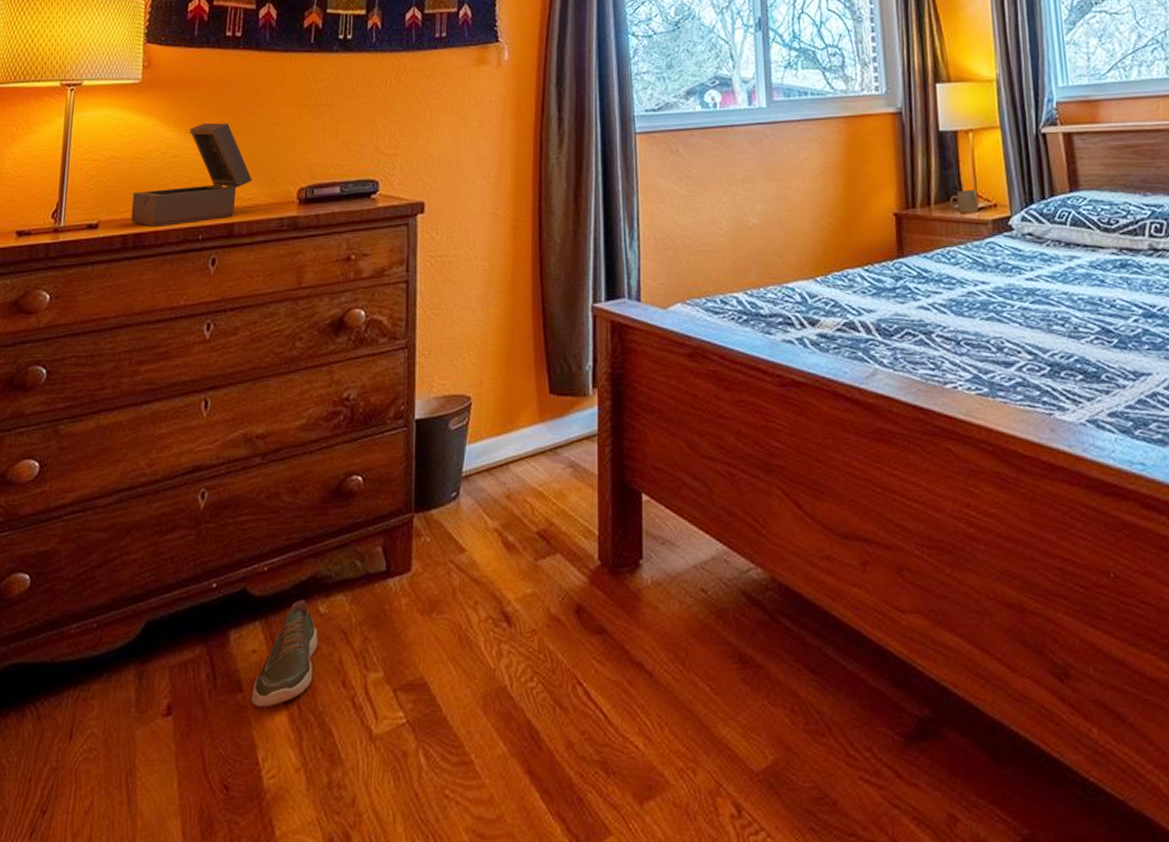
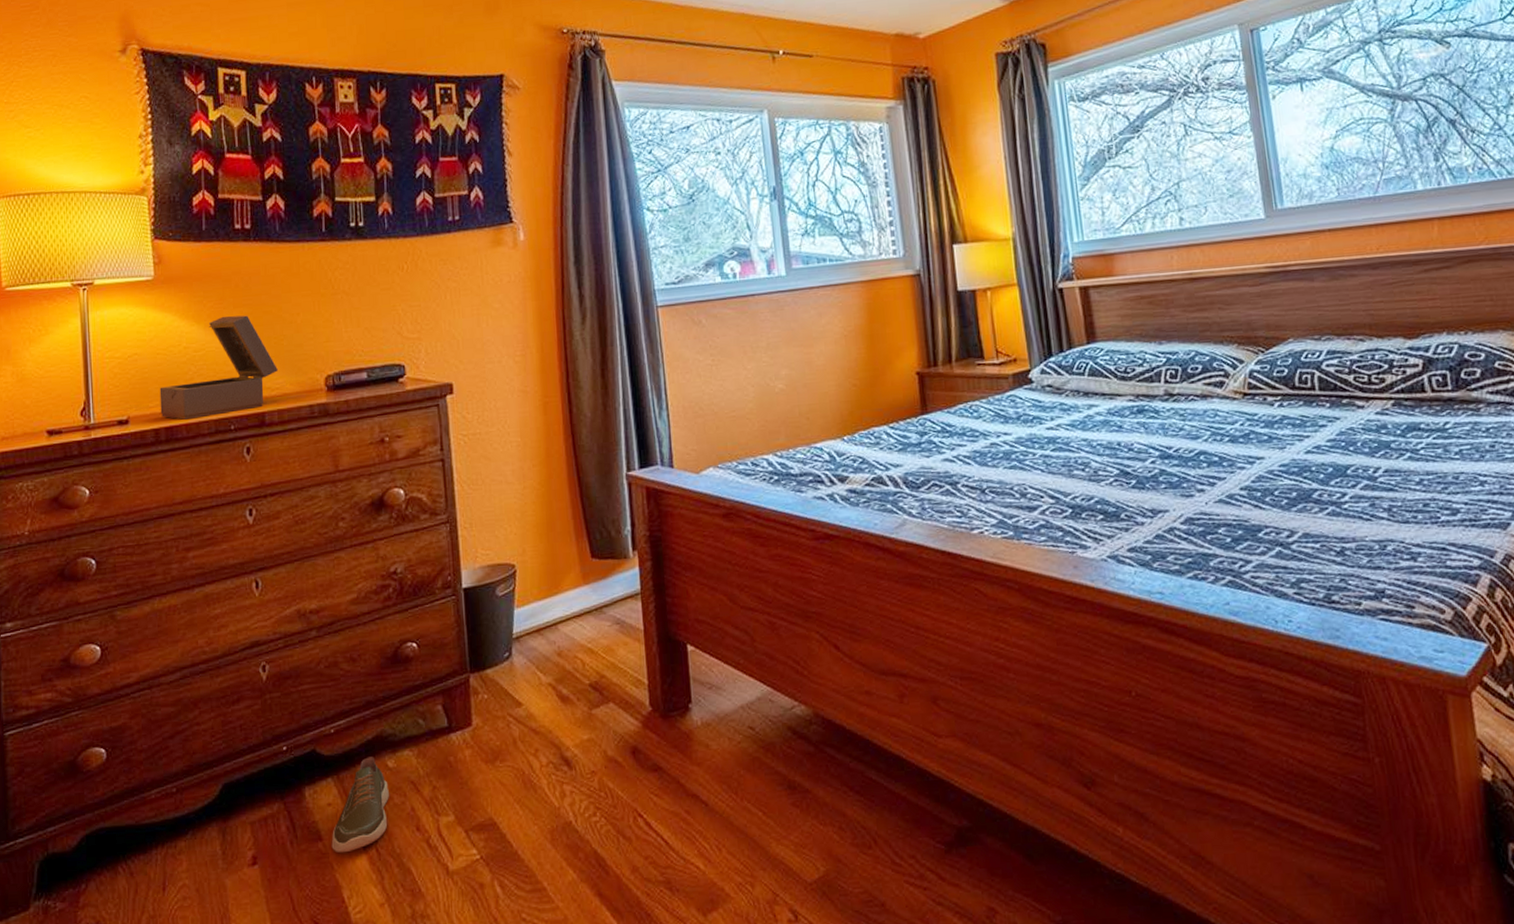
mug: present [949,190,979,214] -> none [970,346,999,370]

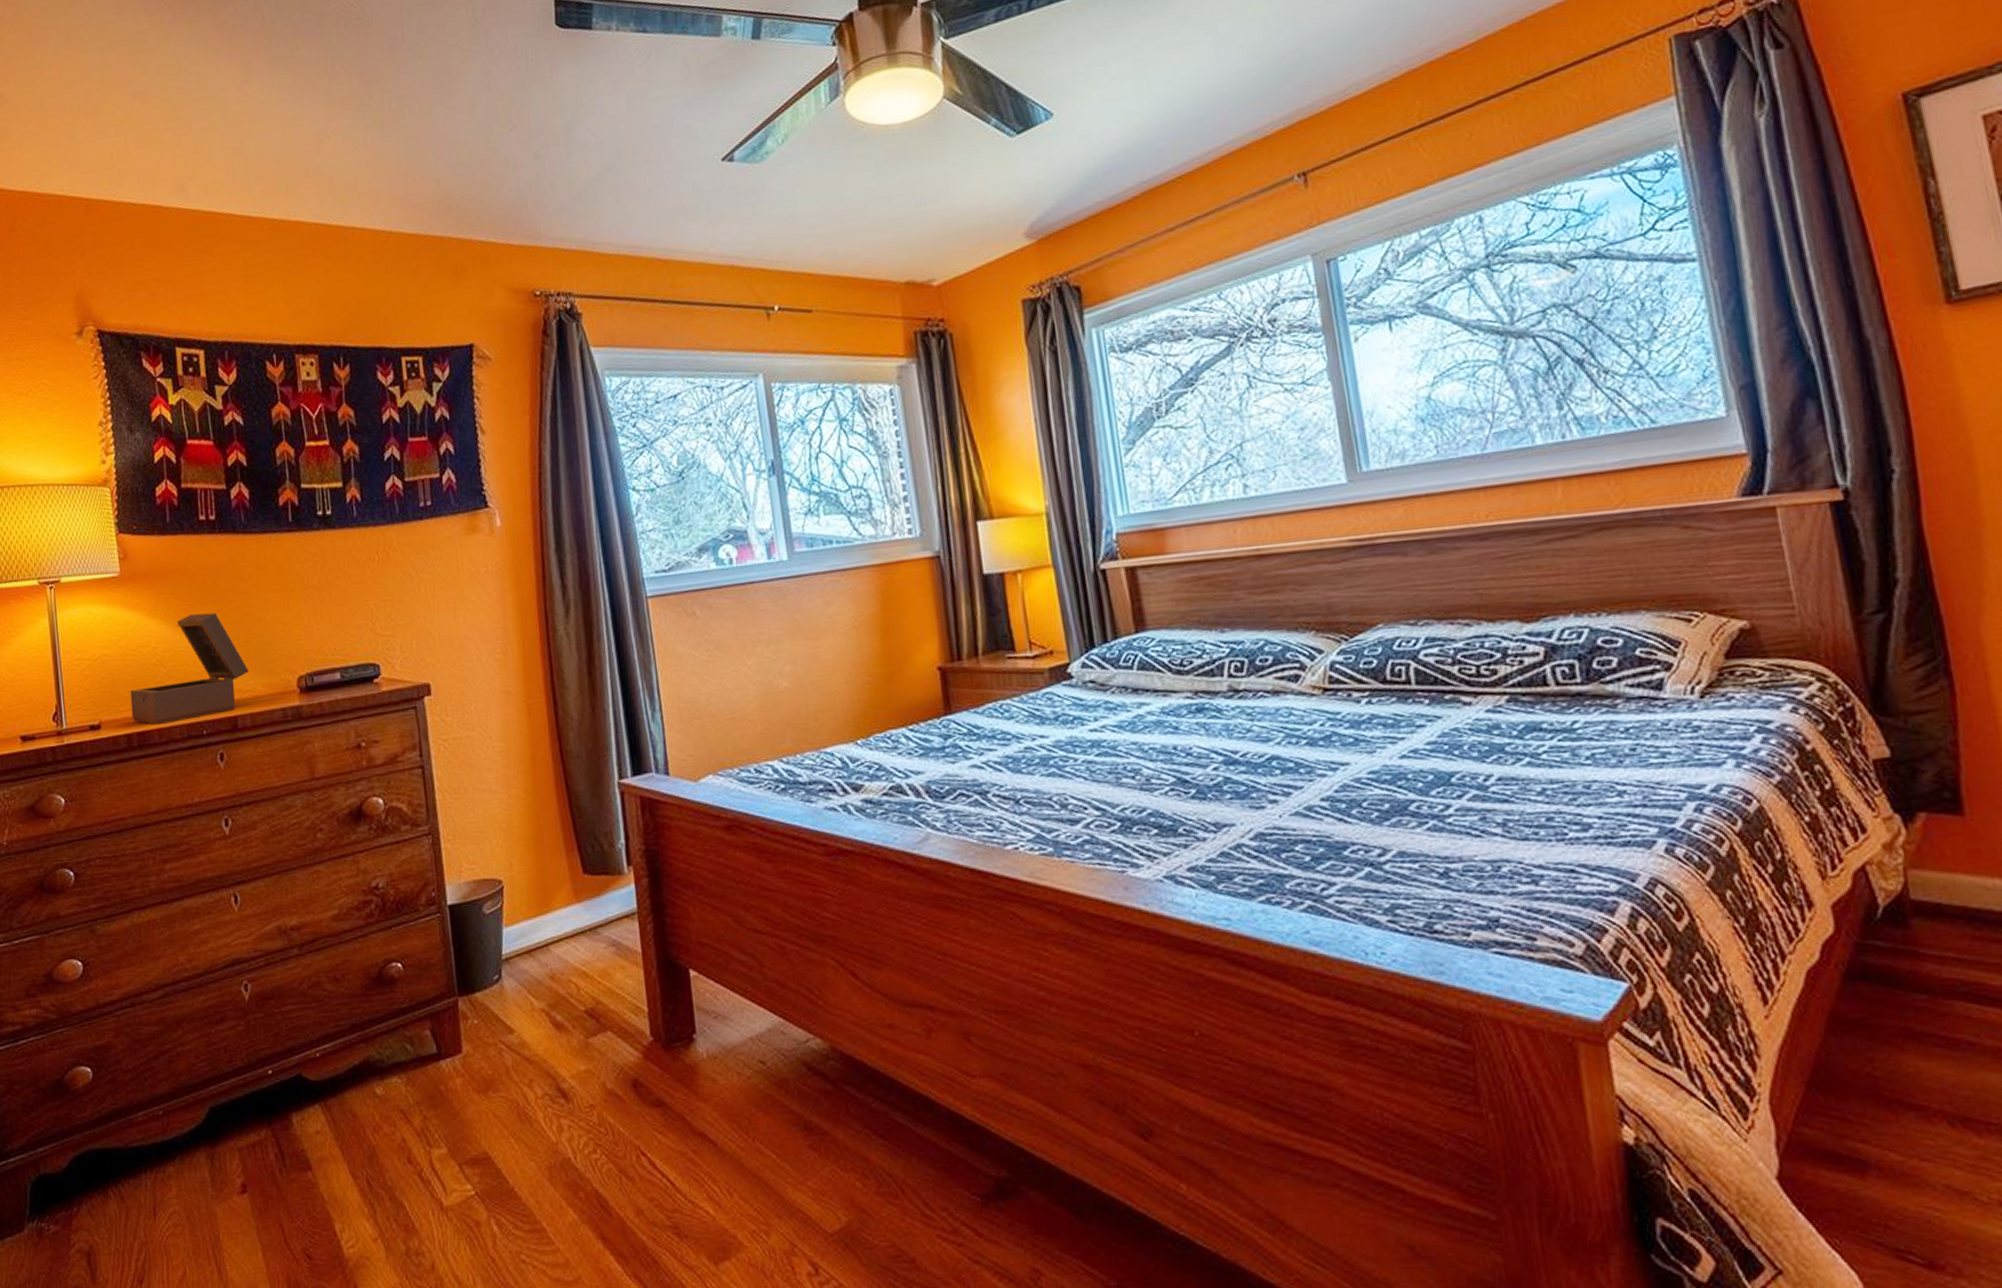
shoe: present [331,756,389,854] -> none [321,1083,379,1184]

